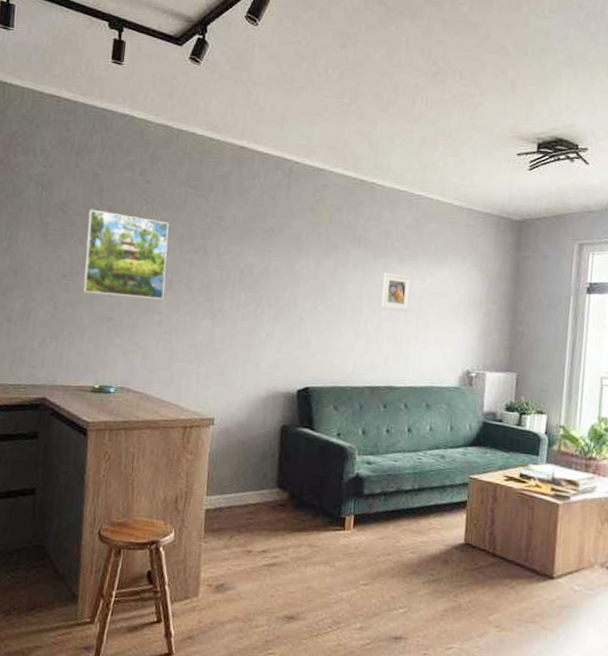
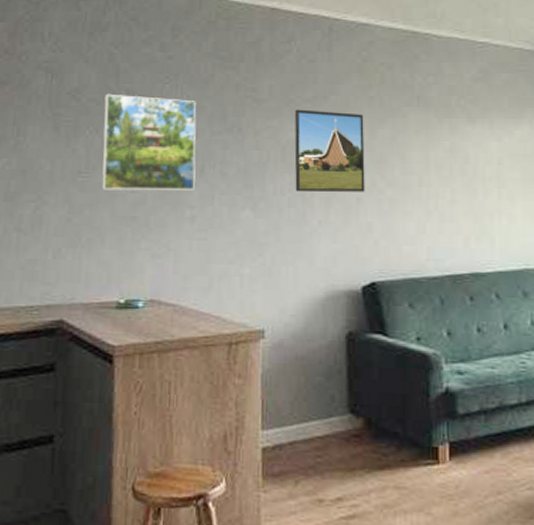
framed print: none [248,238,312,313] -> present [294,109,365,193]
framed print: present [381,272,411,312] -> none [451,136,487,180]

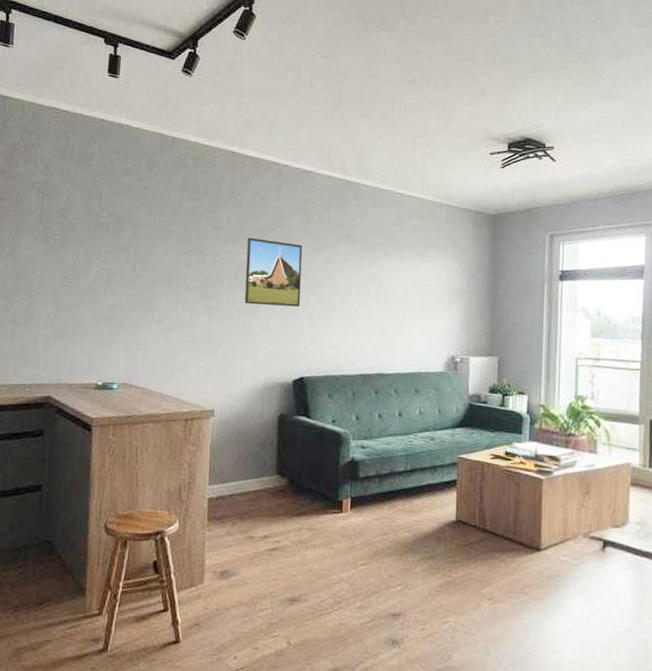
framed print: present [101,93,197,191] -> none [84,214,166,298]

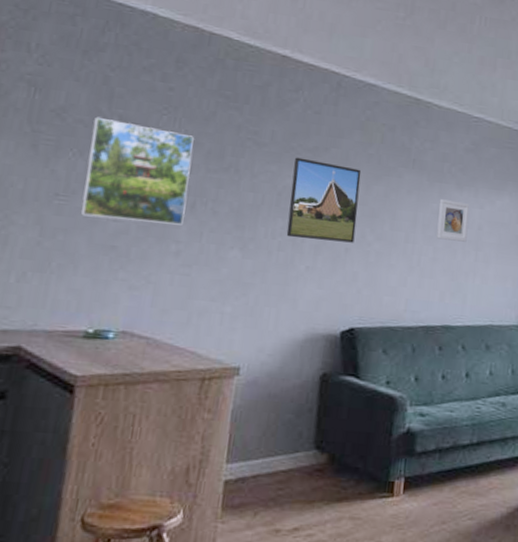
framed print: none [84,214,166,298] -> present [80,116,194,225]
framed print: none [369,266,397,302] -> present [436,199,470,242]

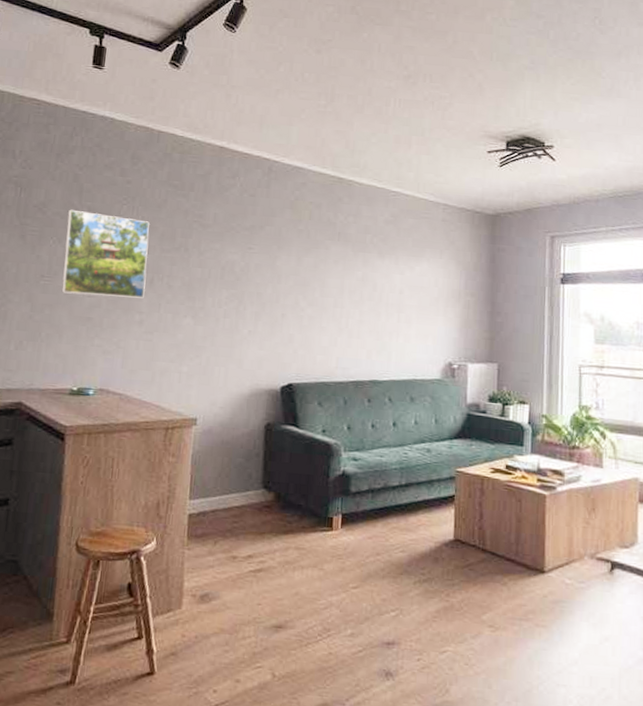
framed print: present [286,157,362,243] -> none [230,235,293,309]
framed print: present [436,199,470,242] -> none [362,267,391,305]

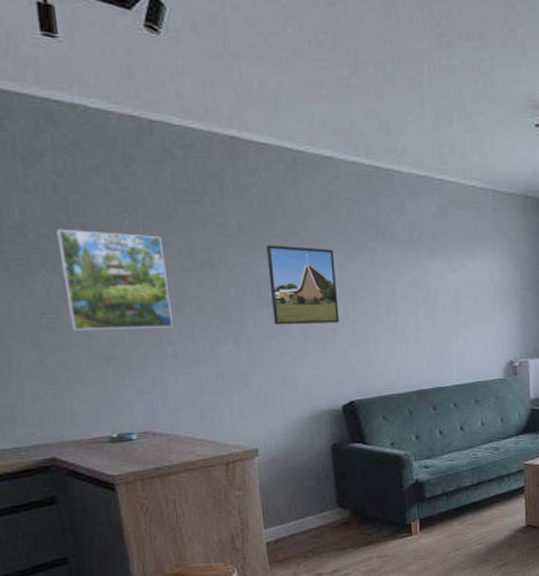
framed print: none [230,235,293,309] -> present [267,245,339,325]

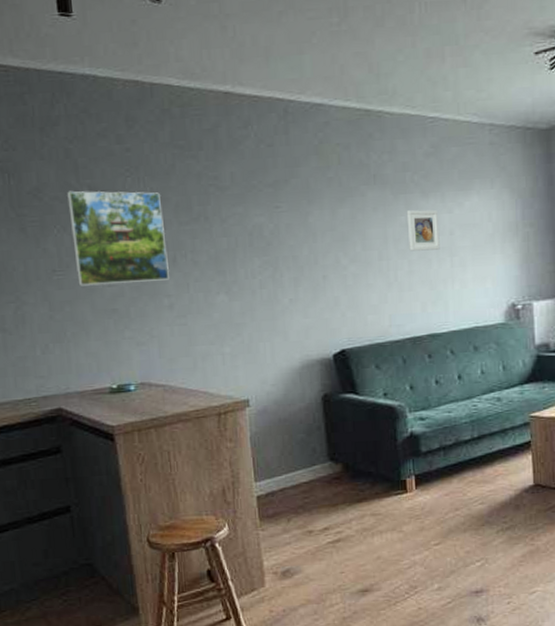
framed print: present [267,245,339,325] -> none [258,194,330,274]
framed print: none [414,269,445,308] -> present [406,209,440,251]

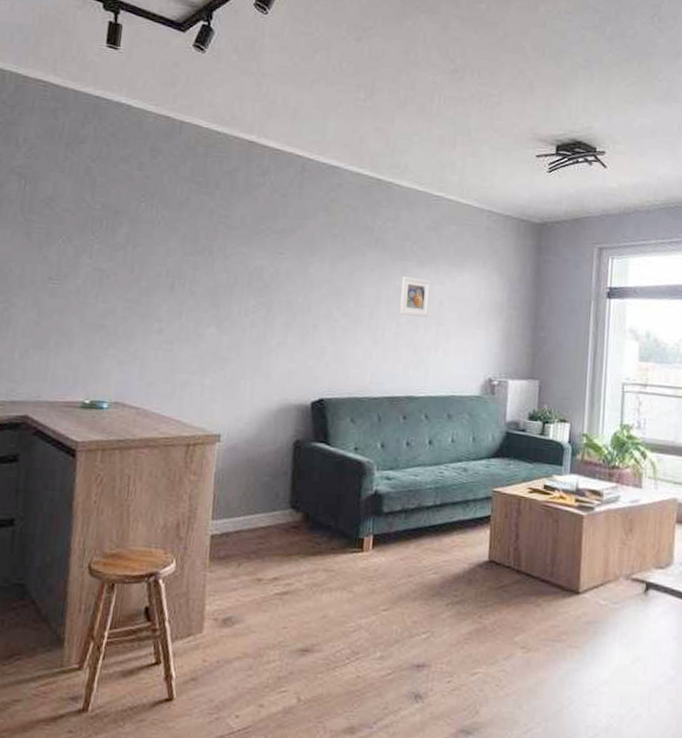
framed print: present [67,190,169,286] -> none [72,205,170,305]

